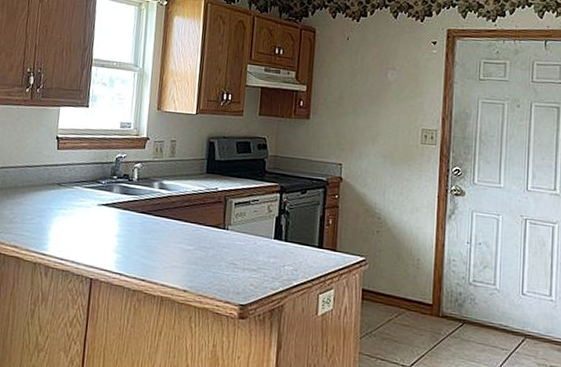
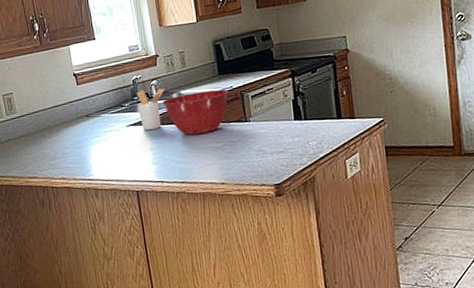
utensil holder: none [113,169,147,215] -> present [136,88,165,131]
mixing bowl: none [141,185,212,232] -> present [162,89,228,136]

